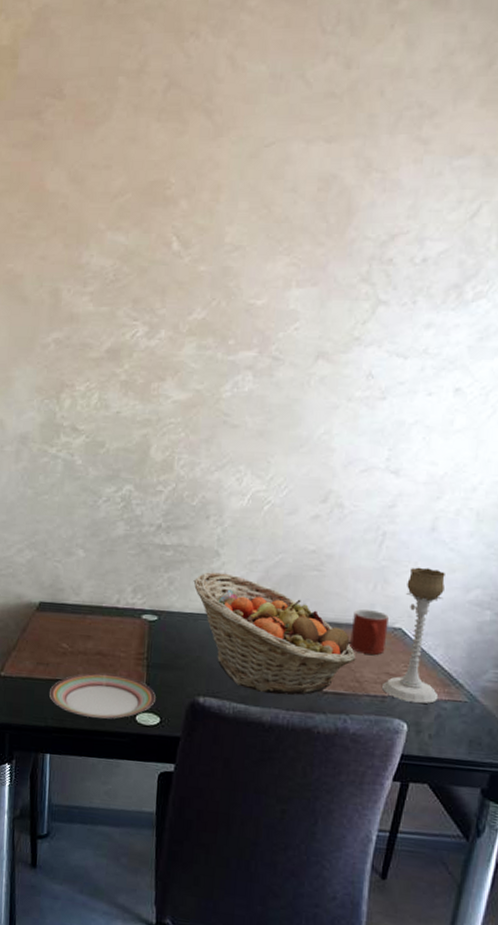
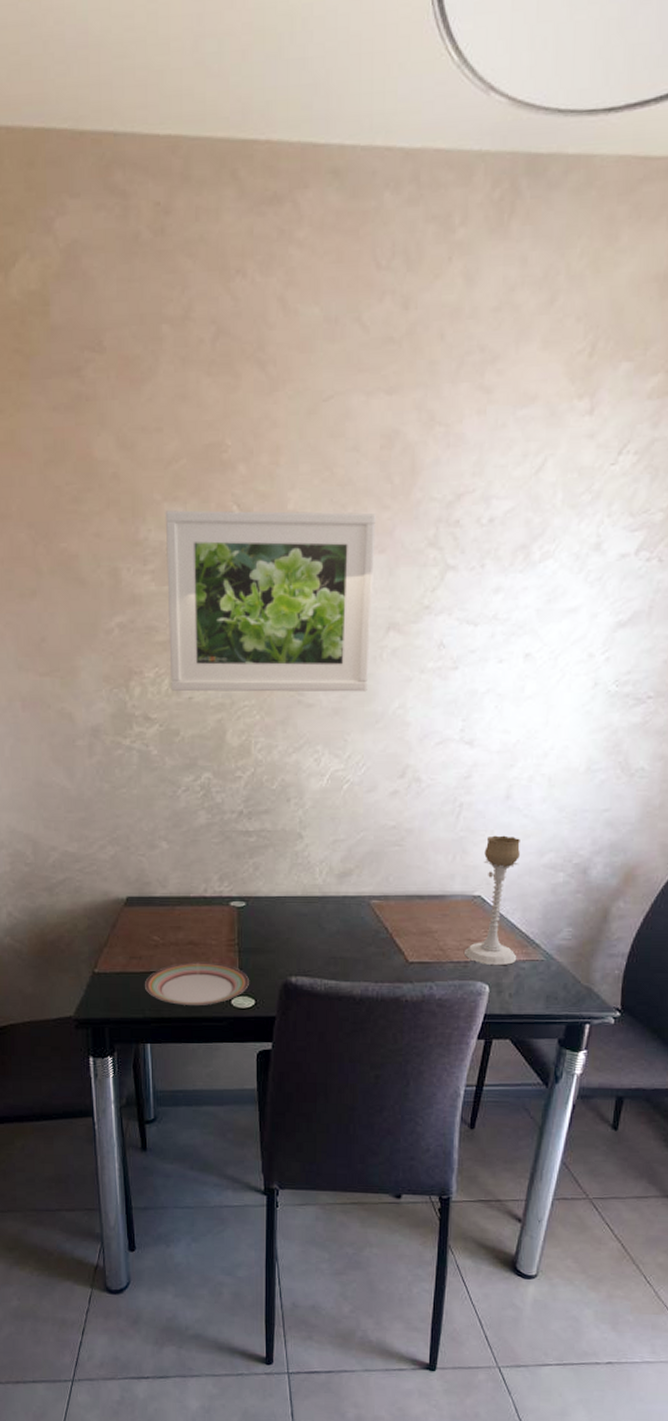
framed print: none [100,239,310,416] -> present [166,510,376,692]
fruit basket: present [193,572,356,695] -> none [278,855,439,969]
mug: present [350,608,389,655] -> none [433,879,468,923]

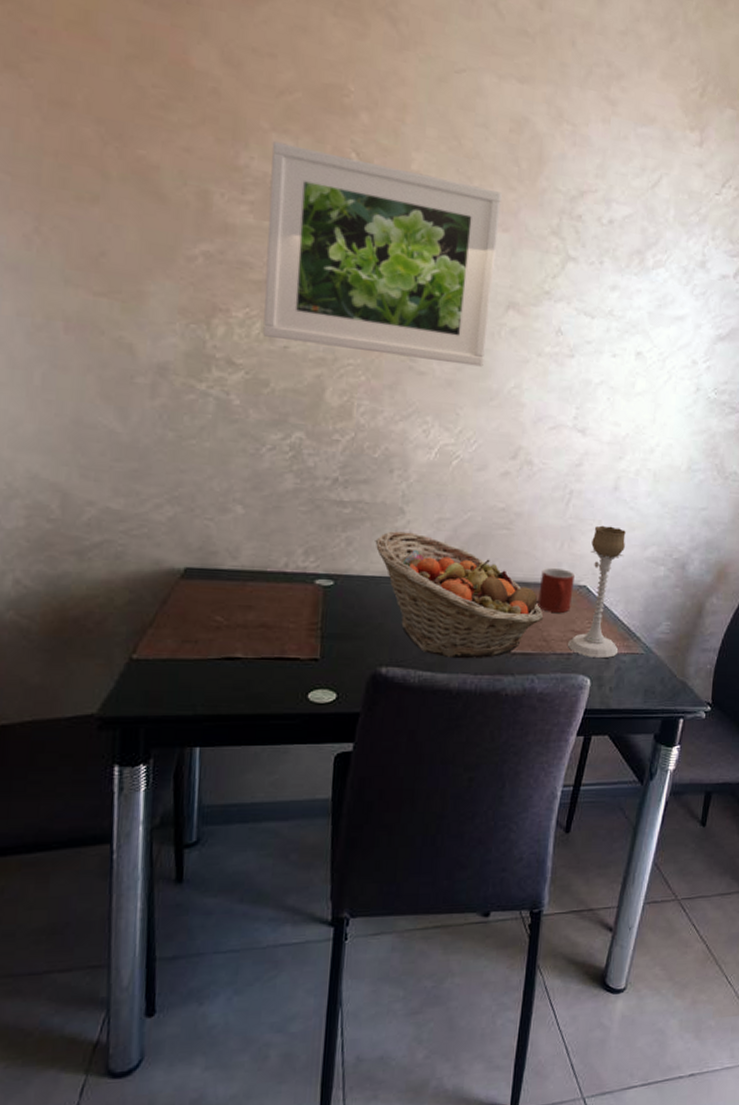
plate: present [145,961,249,1005] -> none [199,648,331,700]
fruit basket: none [278,855,439,969] -> present [375,531,544,659]
mug: none [433,879,468,923] -> present [538,567,575,613]

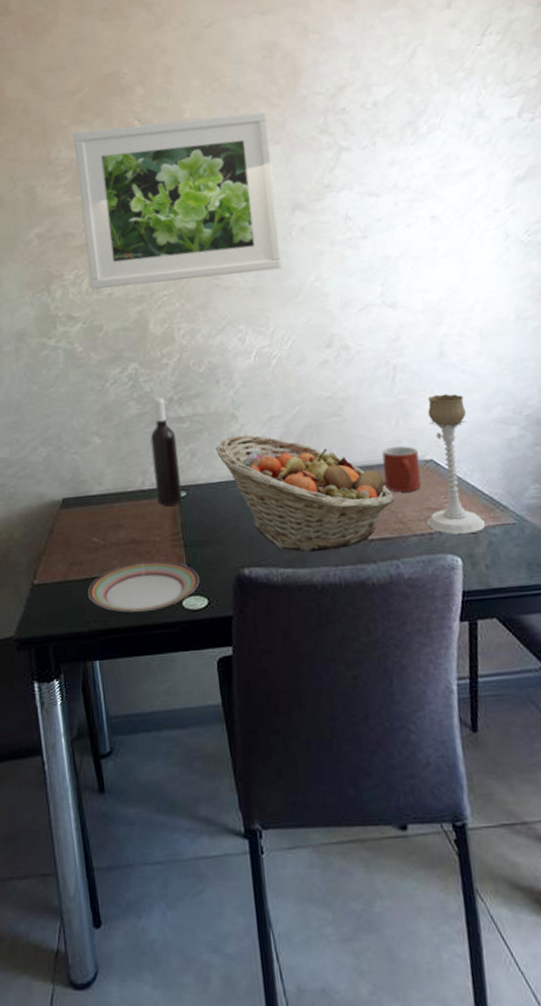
plate: none [199,648,331,700] -> present [88,560,199,612]
wine bottle: none [299,474,334,593] -> present [150,396,183,506]

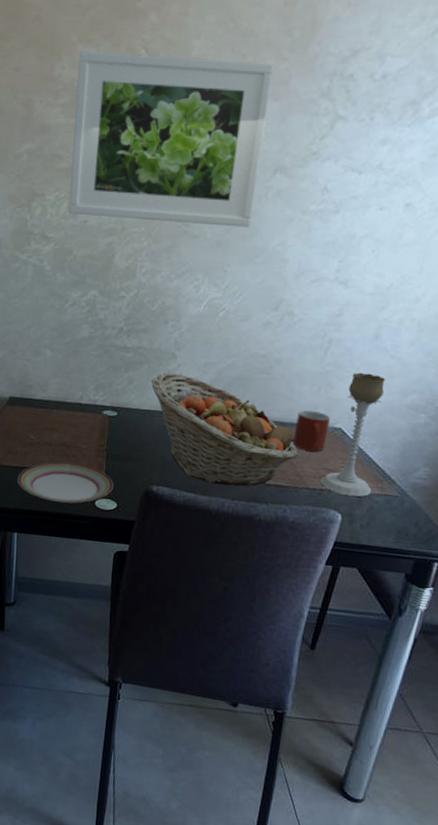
wine bottle: present [150,396,183,506] -> none [91,325,119,422]

